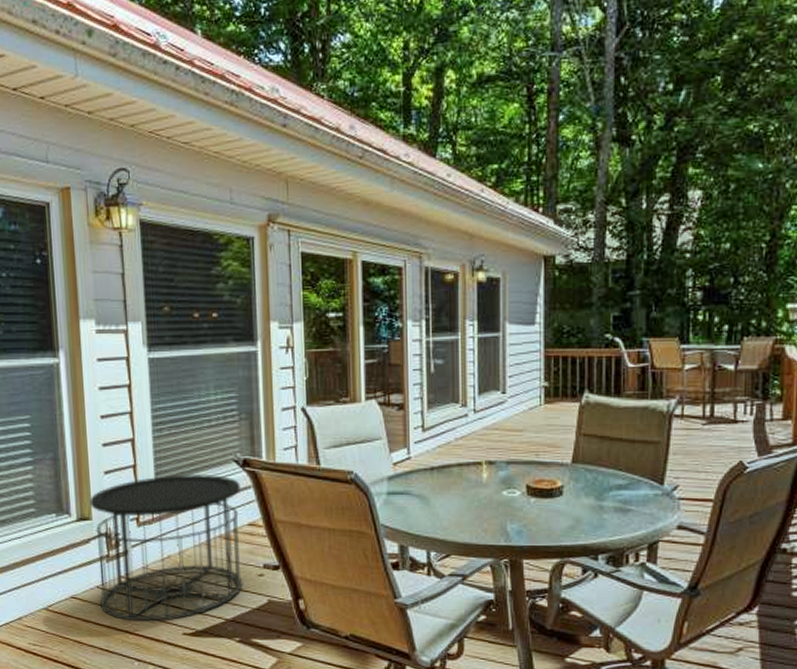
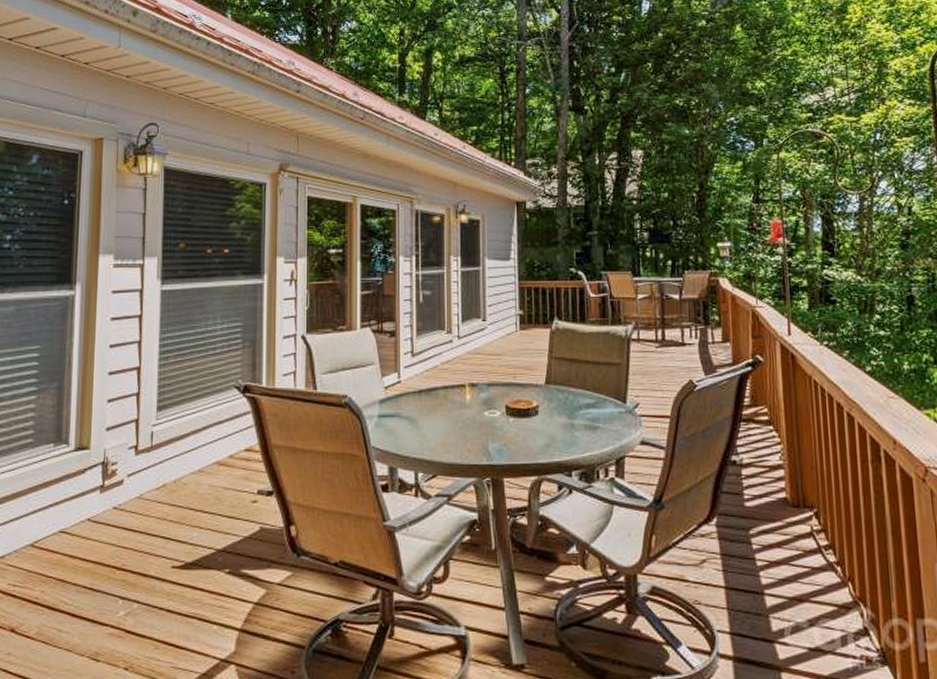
side table: present [90,473,243,622] -> none [88,400,240,556]

